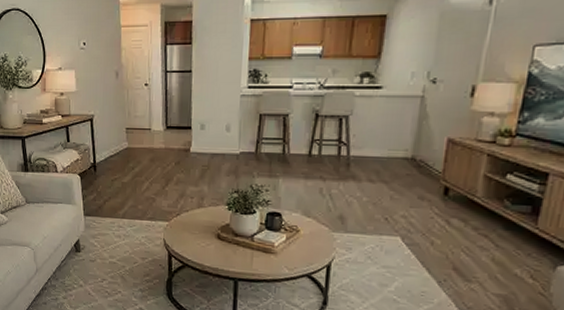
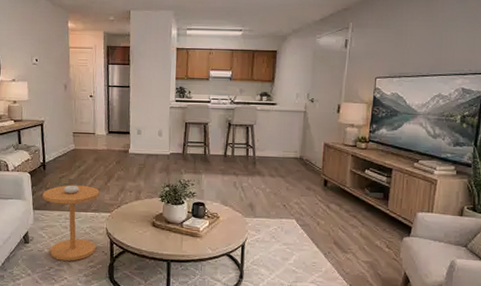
side table: none [93,188,156,274] -> present [42,185,99,261]

